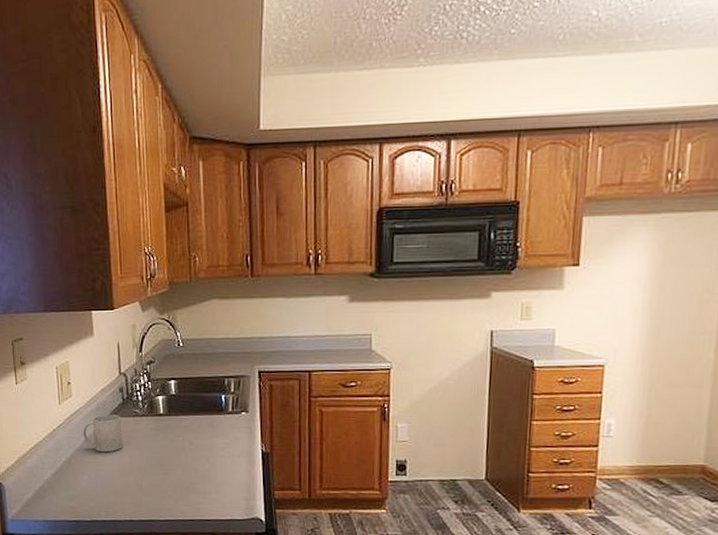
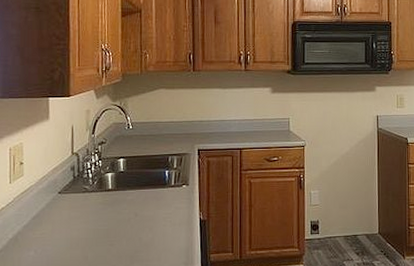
mug: present [83,414,122,453] -> none [32,191,71,228]

